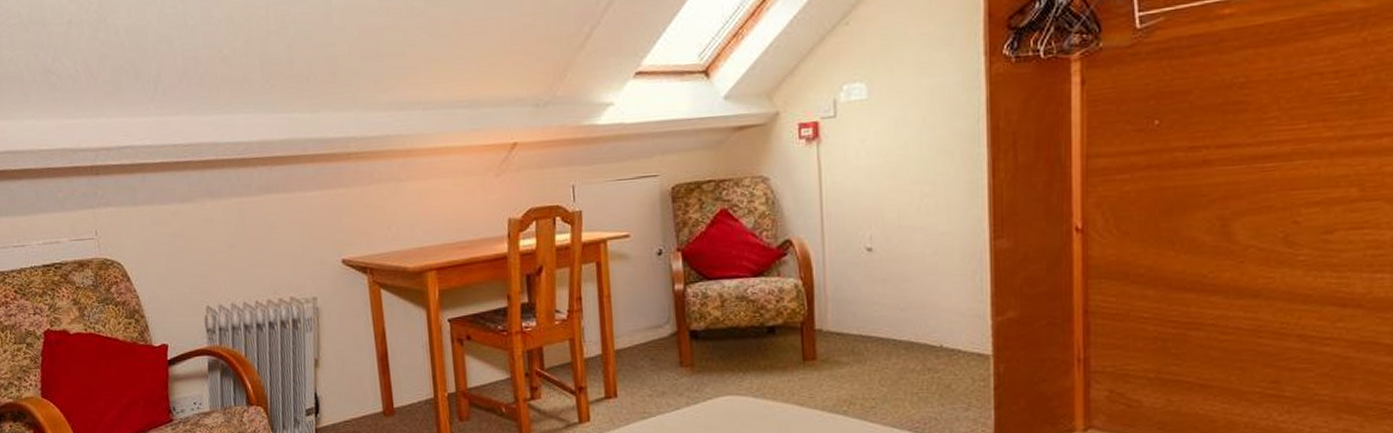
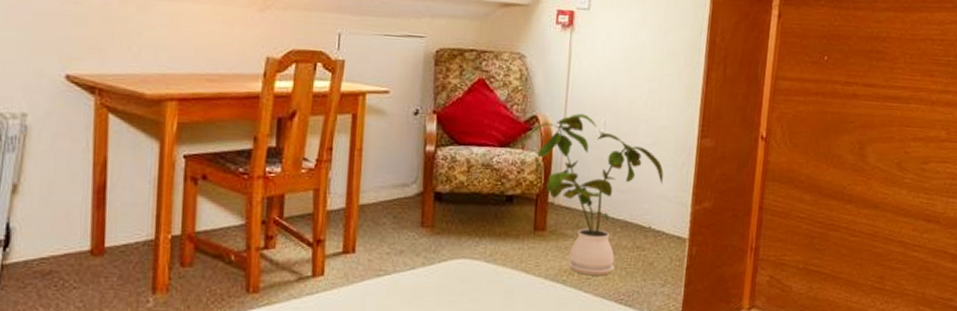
house plant: none [777,231,951,405] -> present [521,113,664,276]

